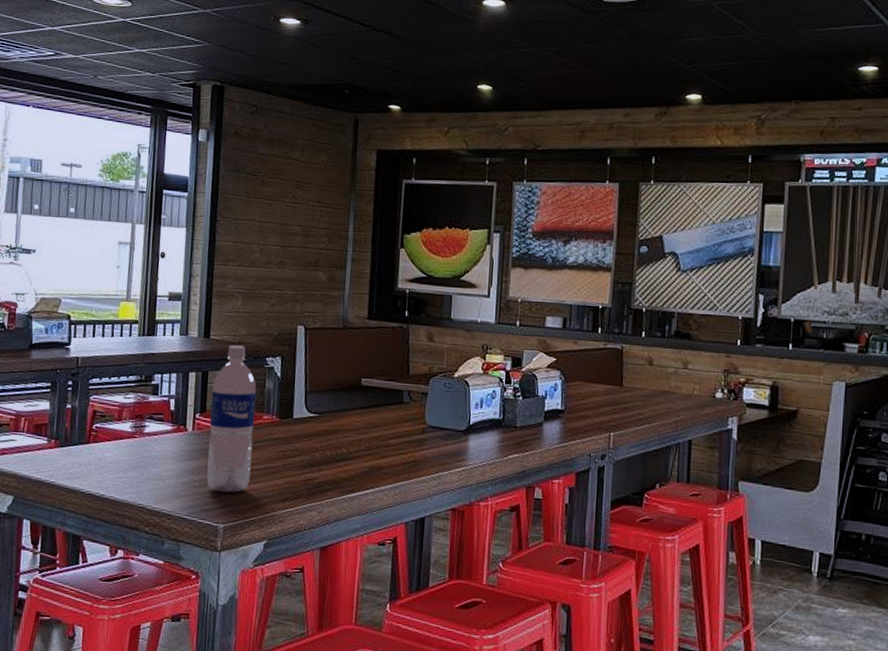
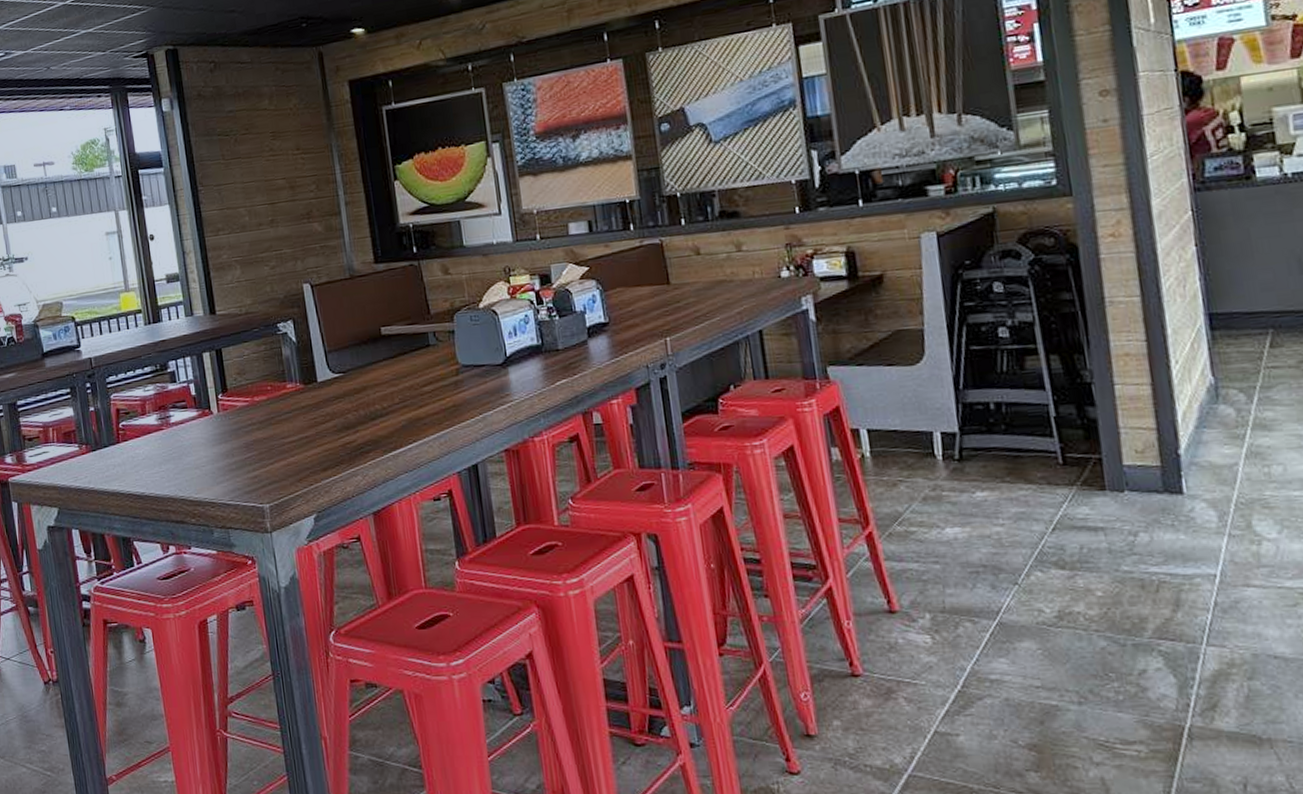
water bottle: present [206,345,257,493] -> none [228,316,287,472]

